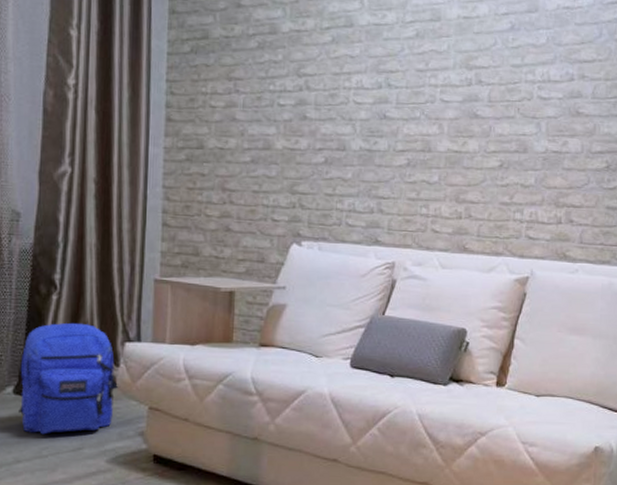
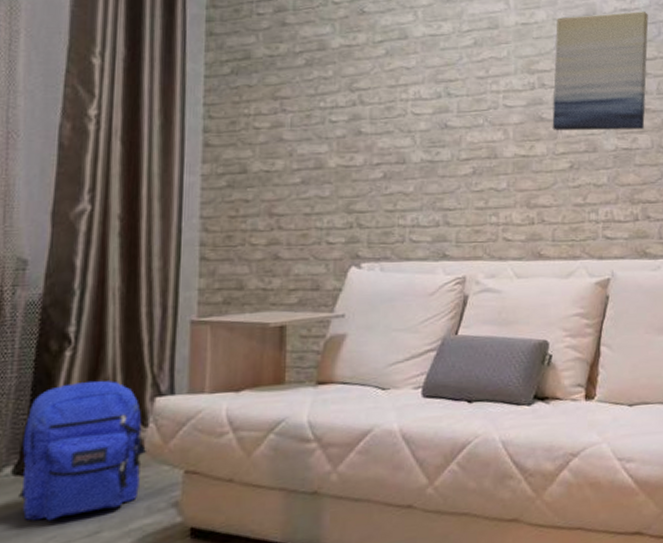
wall art: none [485,10,591,134] -> present [552,11,649,131]

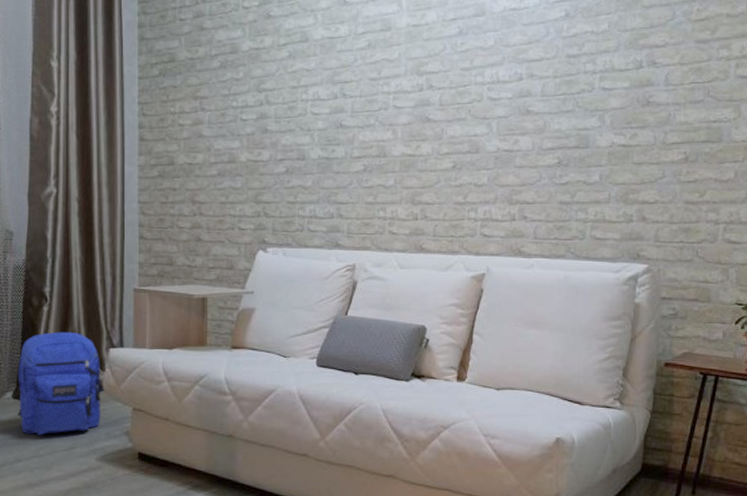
wall art: present [552,11,649,131] -> none [438,11,537,132]

